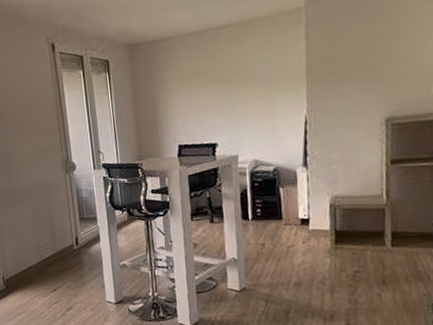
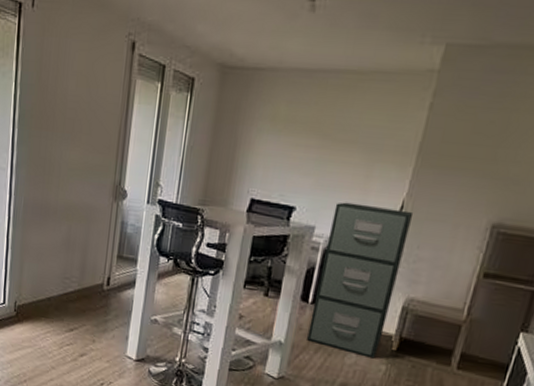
filing cabinet: none [250,124,320,255] -> present [307,202,414,359]

